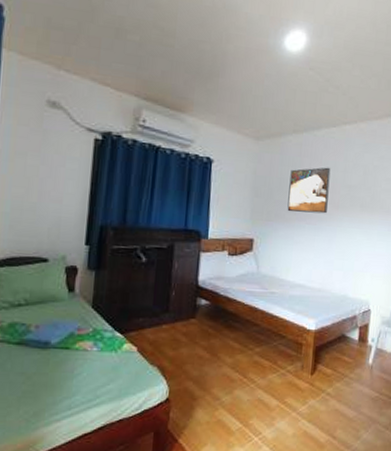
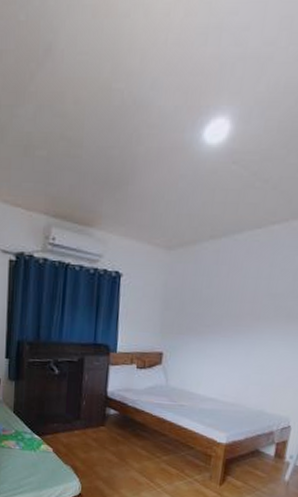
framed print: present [287,167,331,214] -> none [200,274,253,326]

